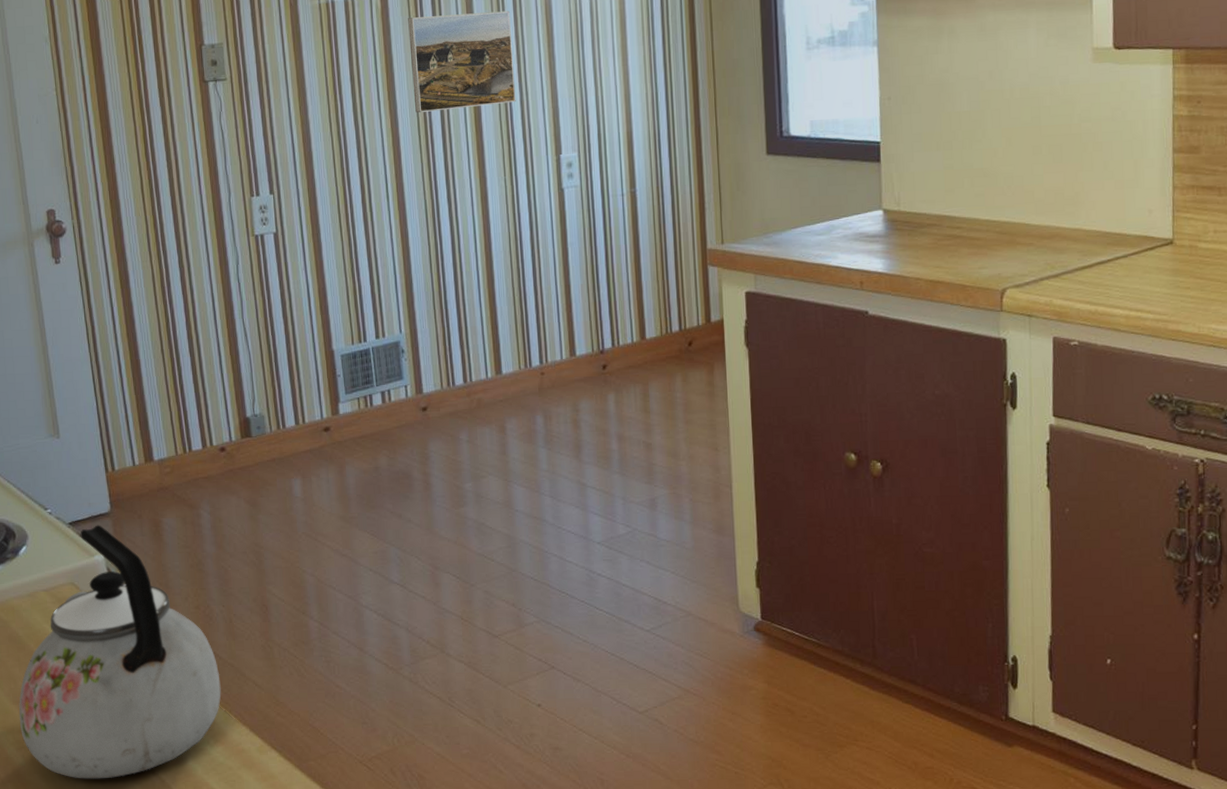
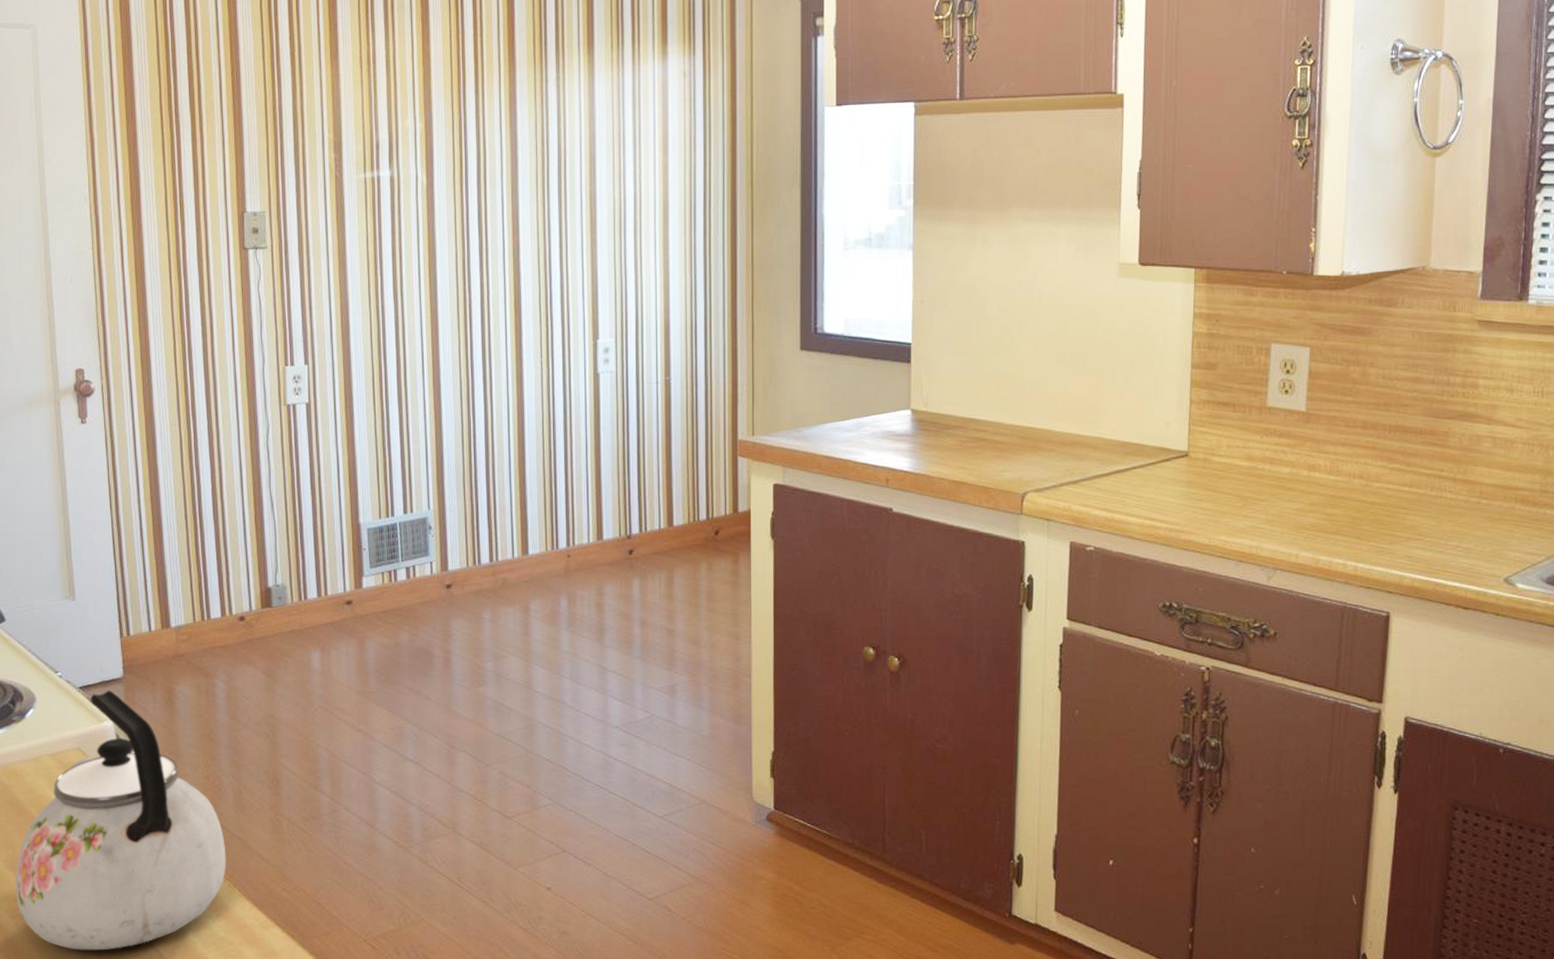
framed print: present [408,10,516,113] -> none [453,195,556,292]

